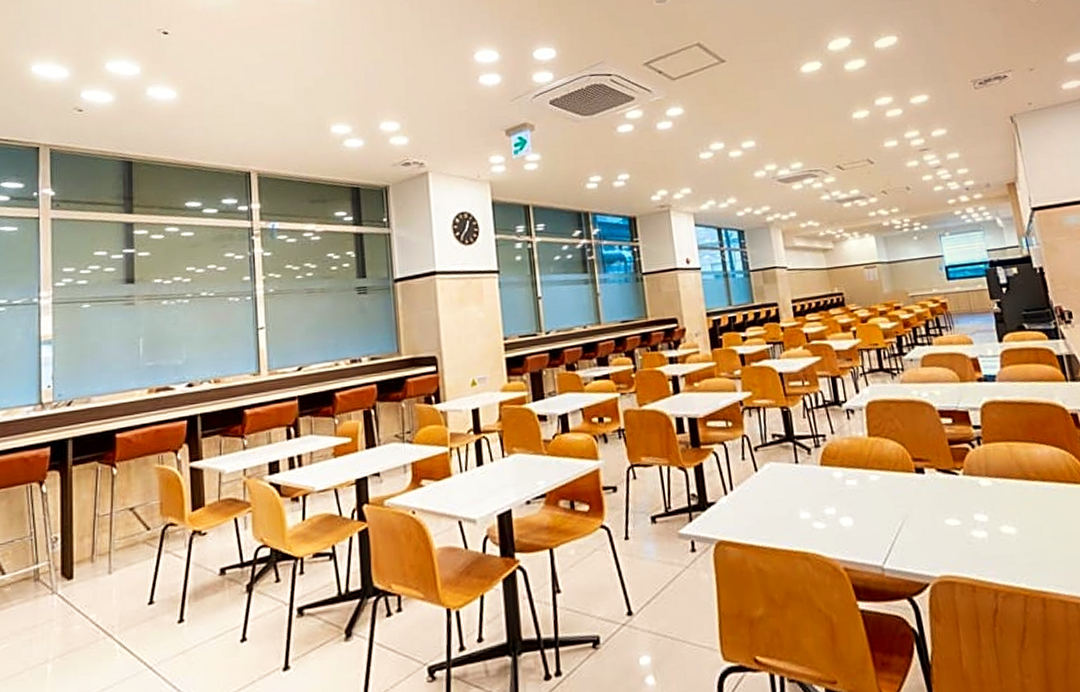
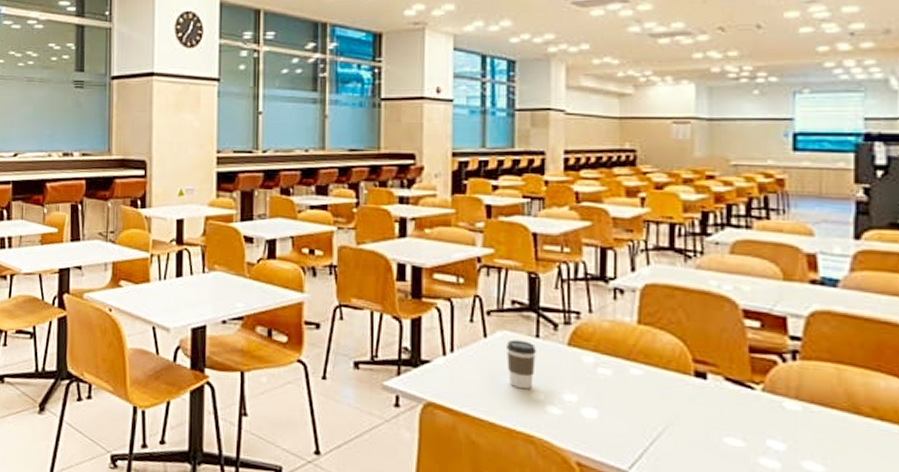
coffee cup: none [774,468,800,512] -> present [507,340,536,390]

